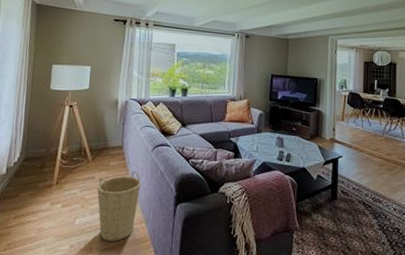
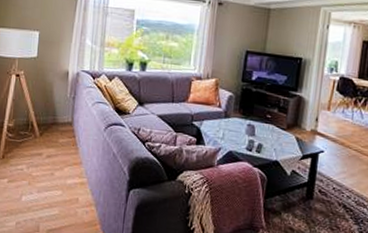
basket: present [97,171,141,241] -> none [44,150,92,222]

